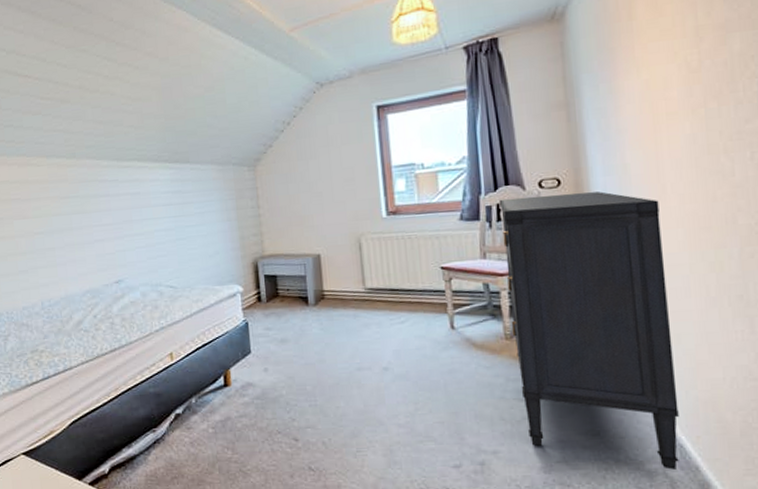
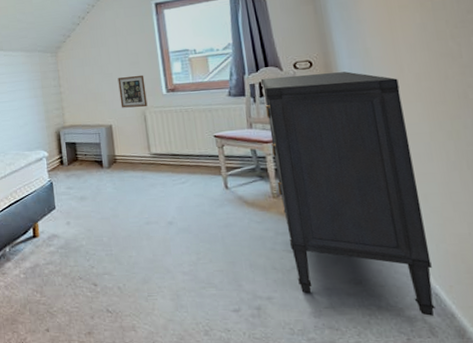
picture frame: none [329,194,364,234] -> present [117,74,148,108]

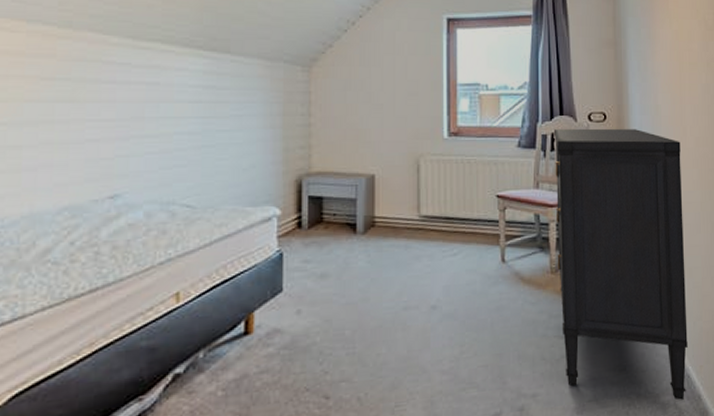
picture frame: present [117,74,148,108] -> none [389,110,423,154]

